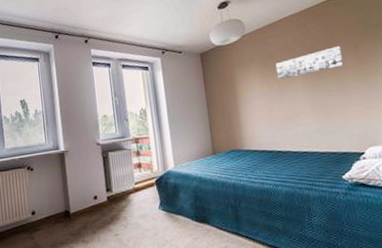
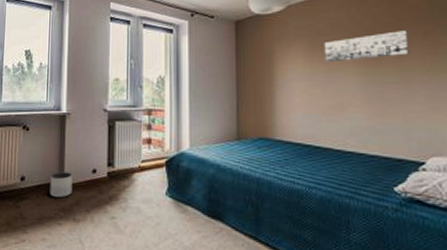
planter: none [57,201,79,226] -> present [49,172,73,199]

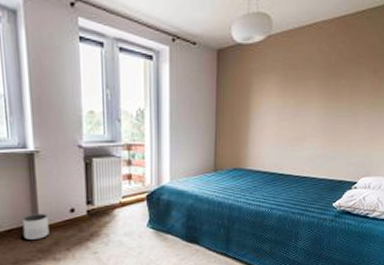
wall art: present [324,31,409,62] -> none [294,67,363,96]

